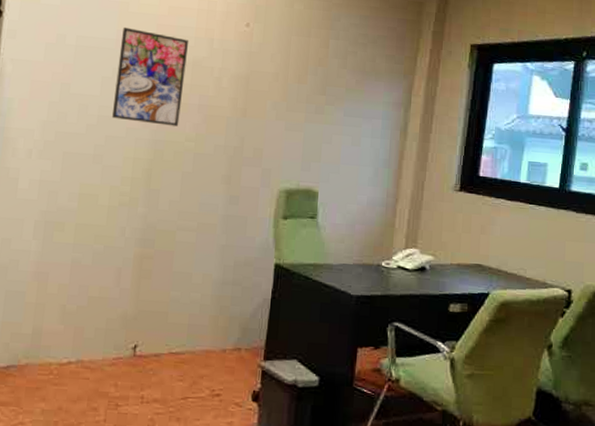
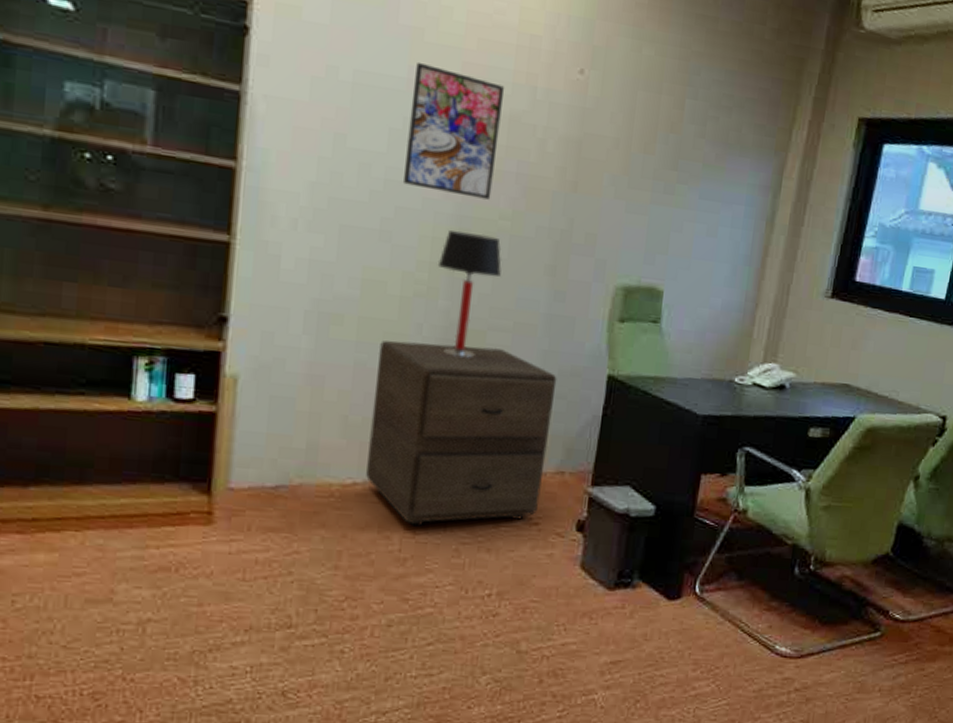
filing cabinet: none [79,242,233,399] -> present [366,340,557,527]
table lamp: none [137,151,188,254] -> present [437,229,502,358]

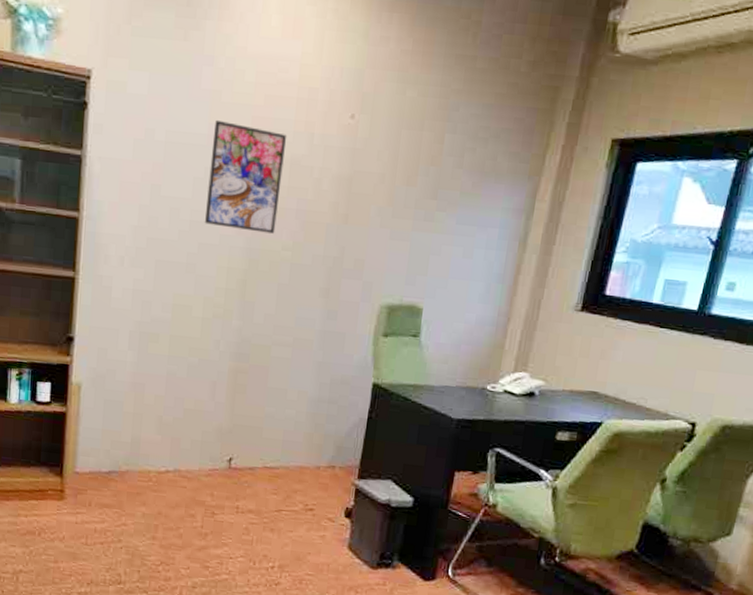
filing cabinet: present [366,340,557,527] -> none [176,354,330,508]
table lamp: present [437,229,502,358] -> none [231,260,284,369]

